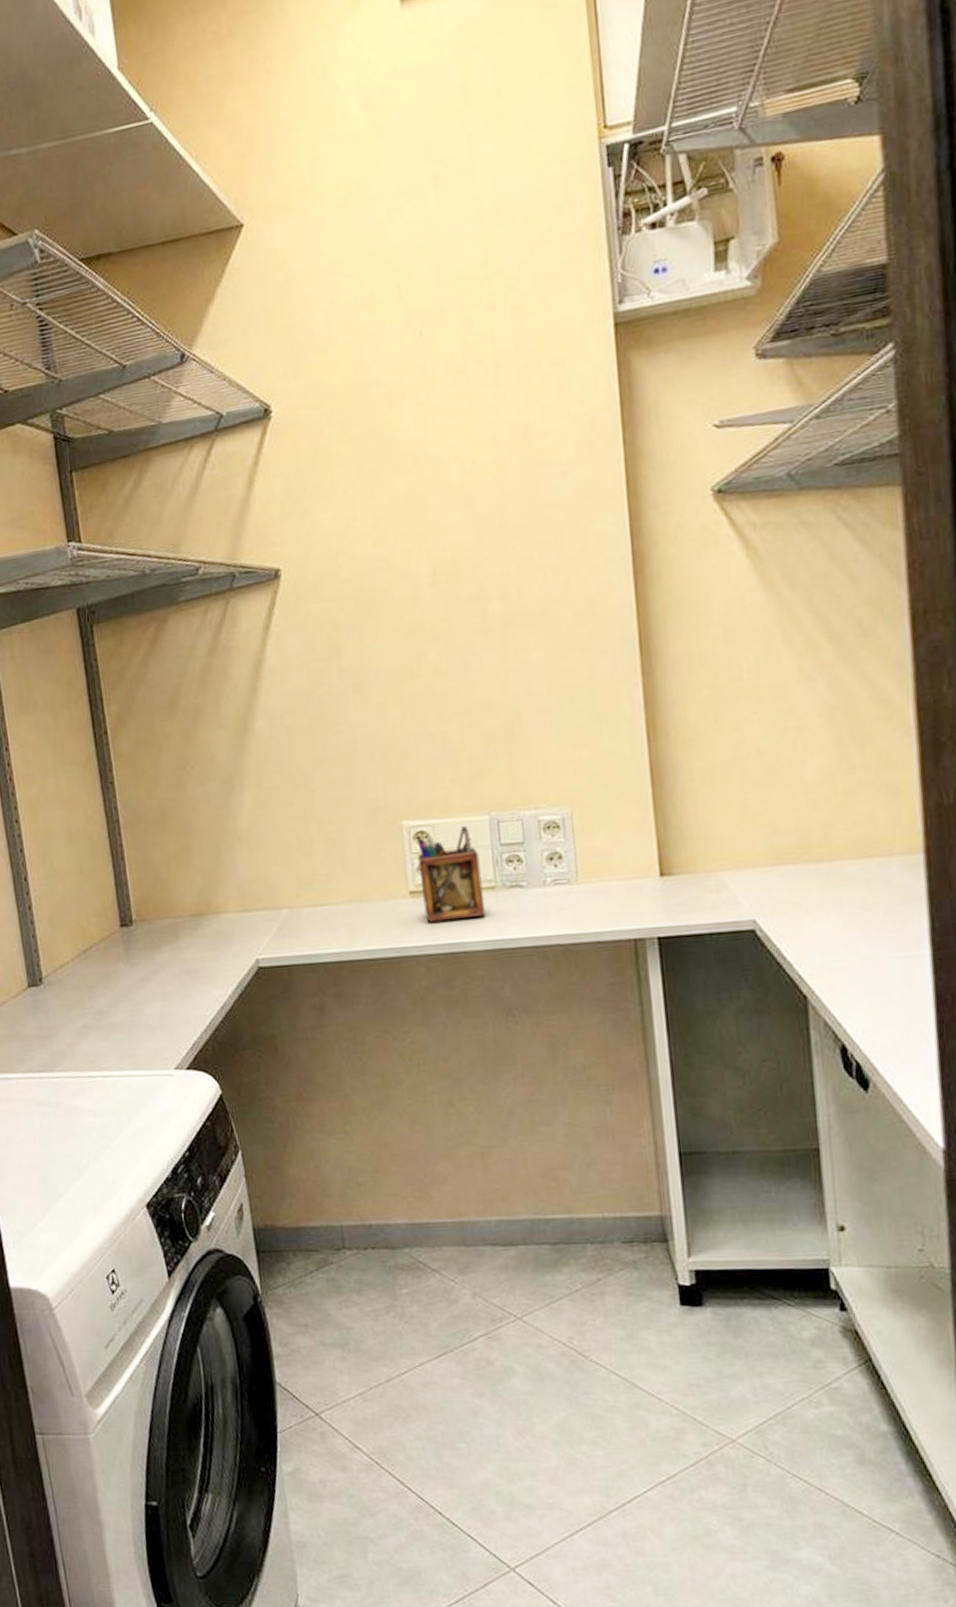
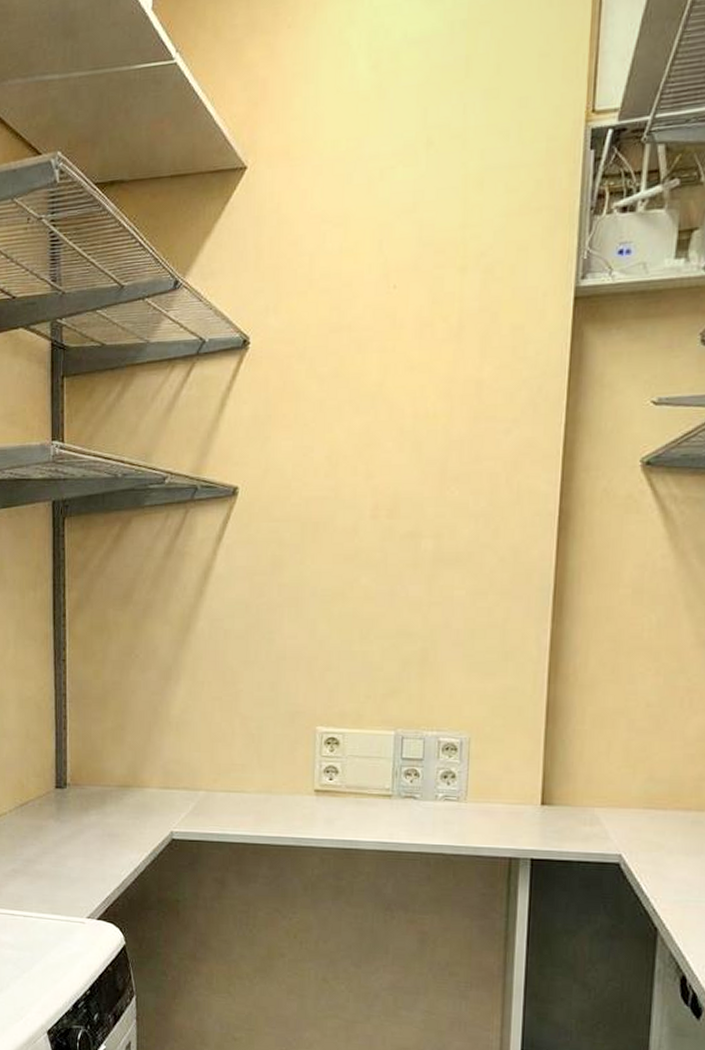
desk organizer: present [416,825,485,923] -> none [325,737,381,820]

